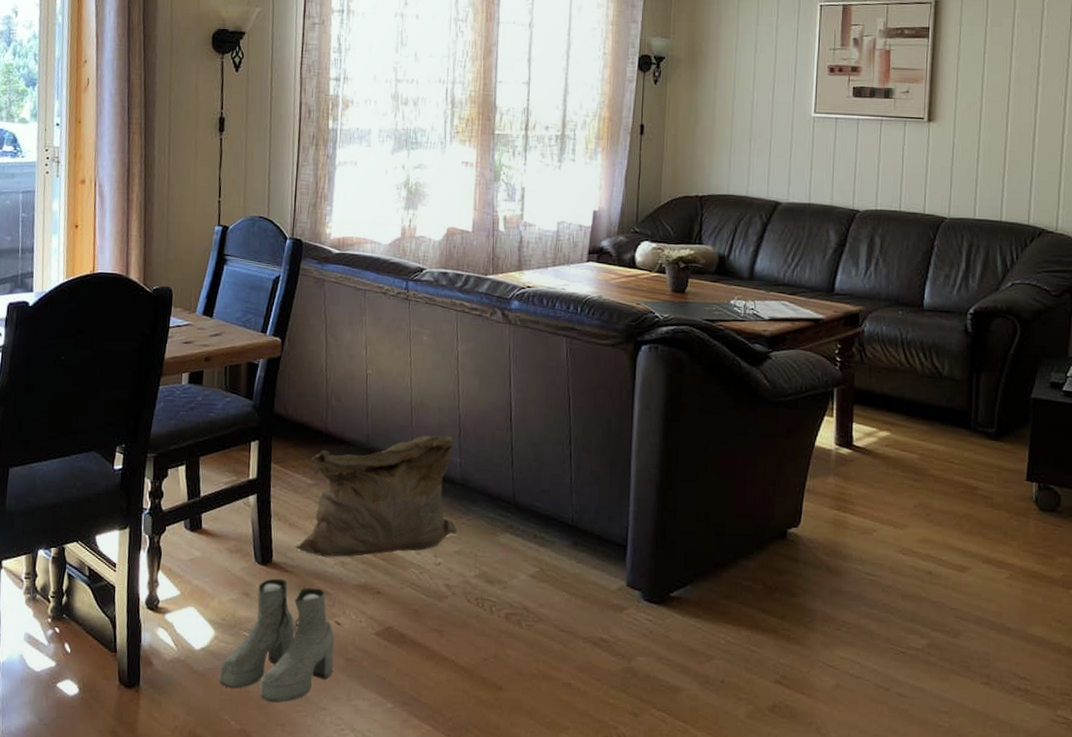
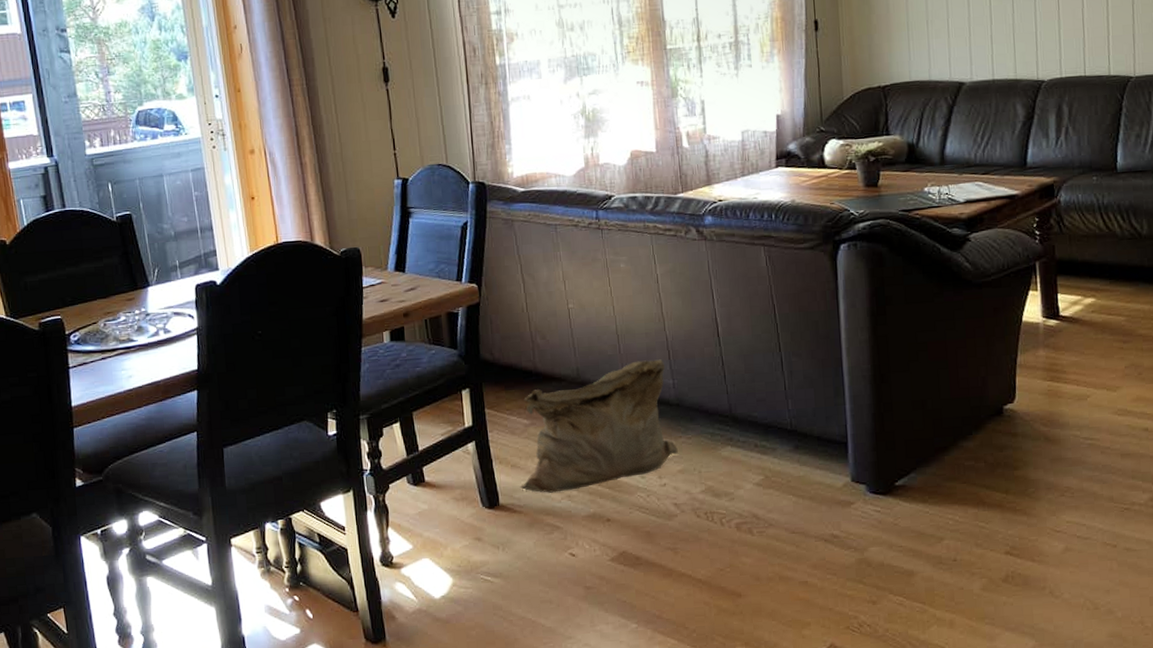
boots: present [219,578,335,703] -> none [462,519,574,638]

